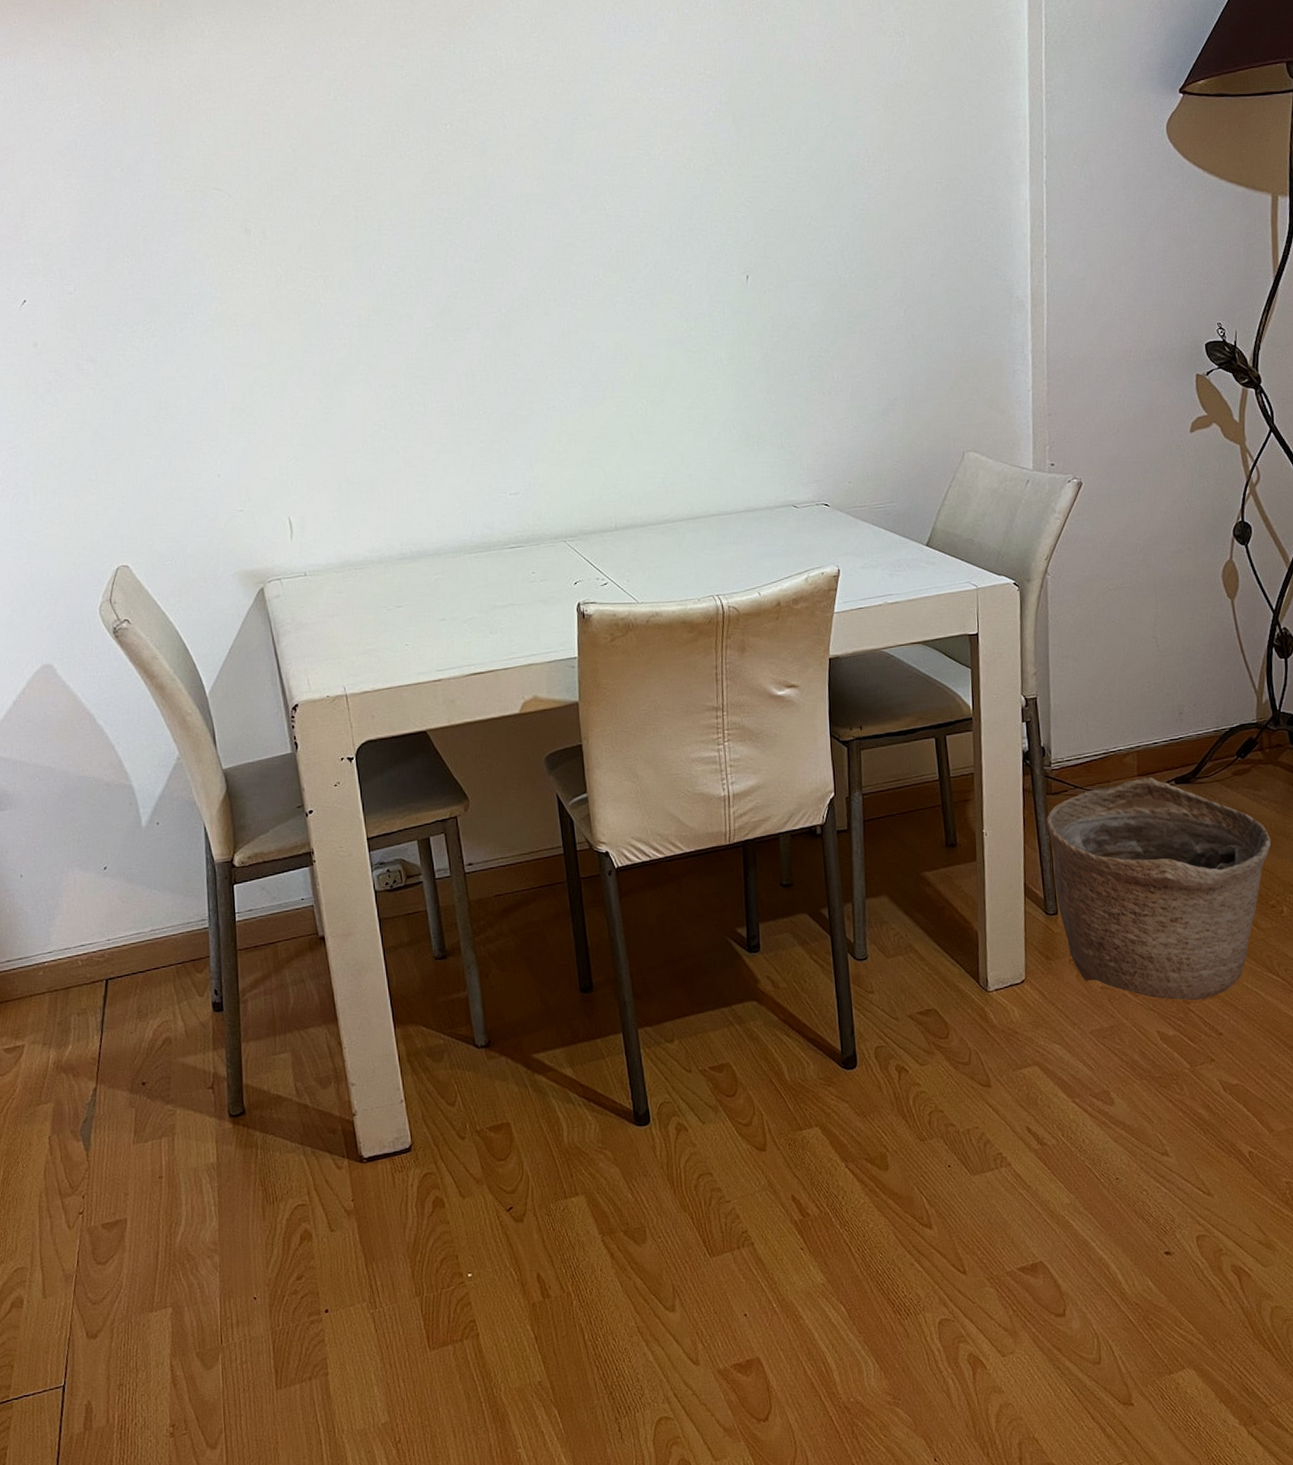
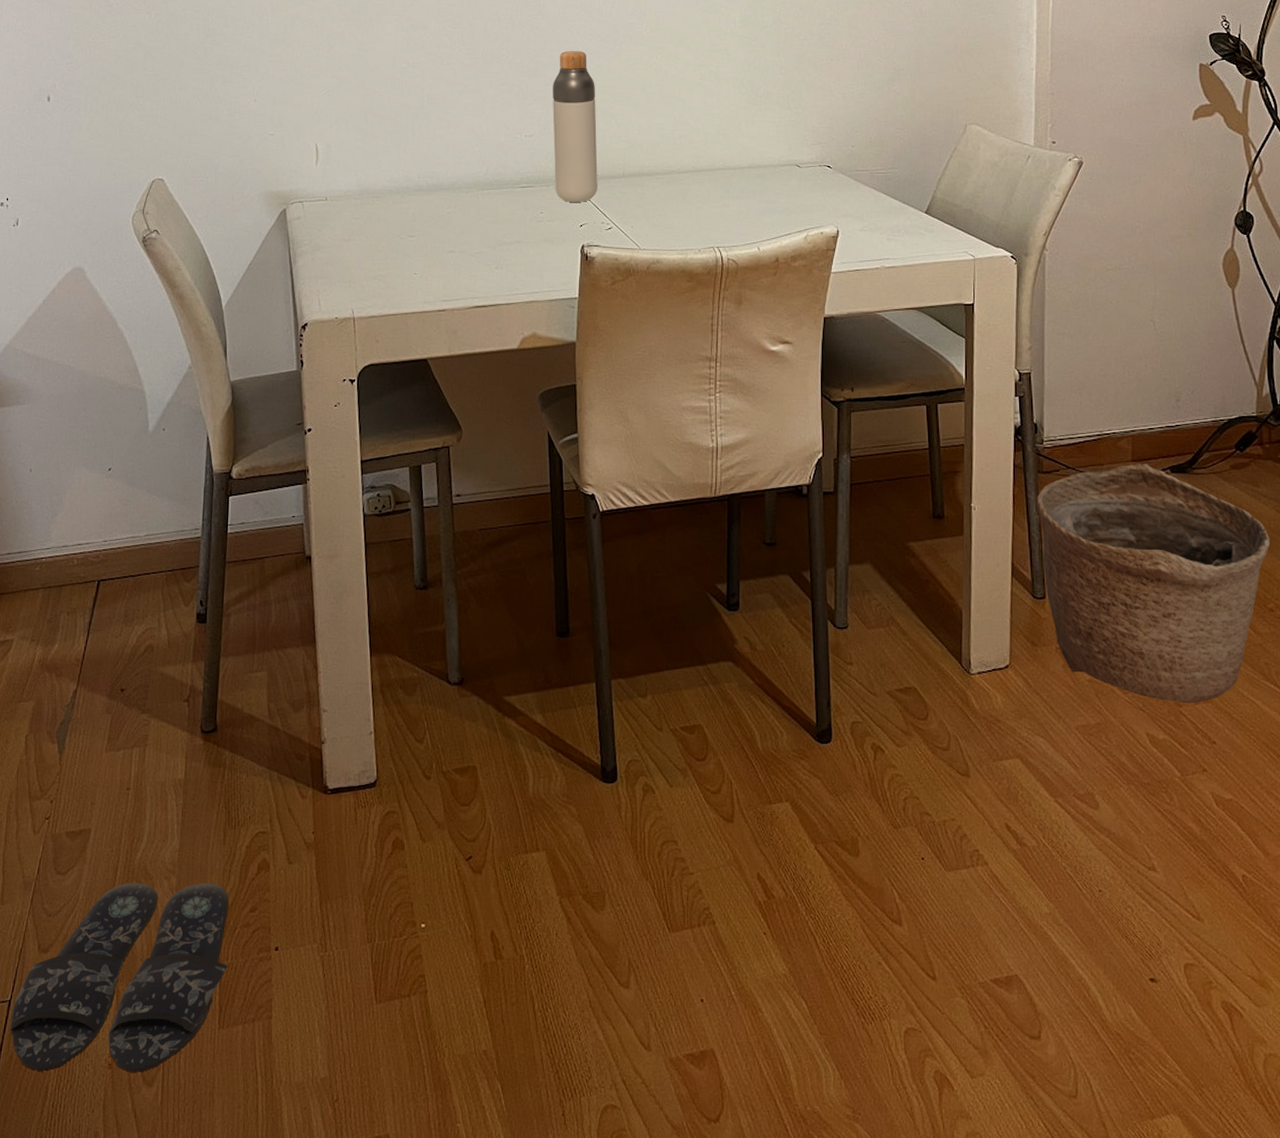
slippers: none [66,1257,280,1447] -> present [10,882,229,1072]
bottle: none [535,400,590,560] -> present [552,50,598,202]

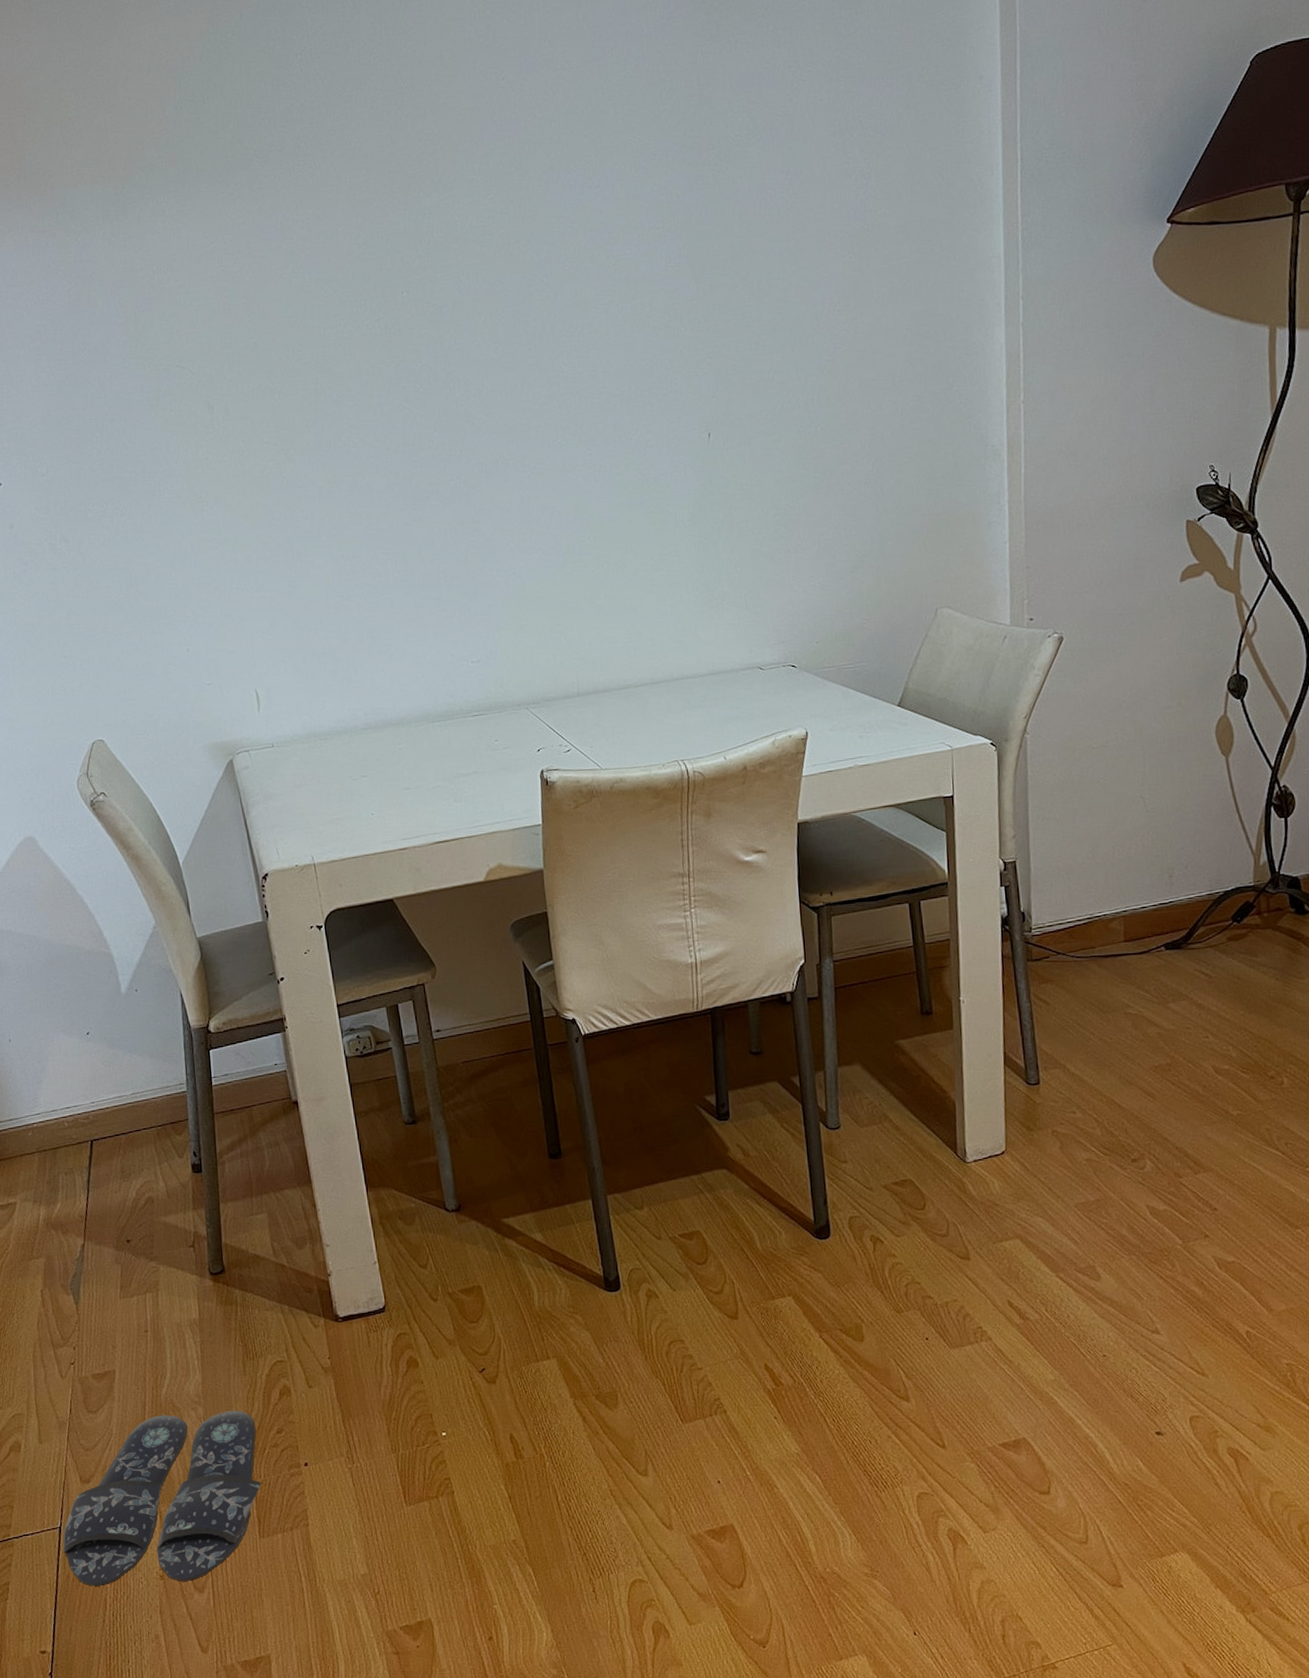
bottle: present [552,50,598,202] -> none [496,566,552,727]
basket: present [1036,463,1271,704] -> none [1026,943,1270,1175]

